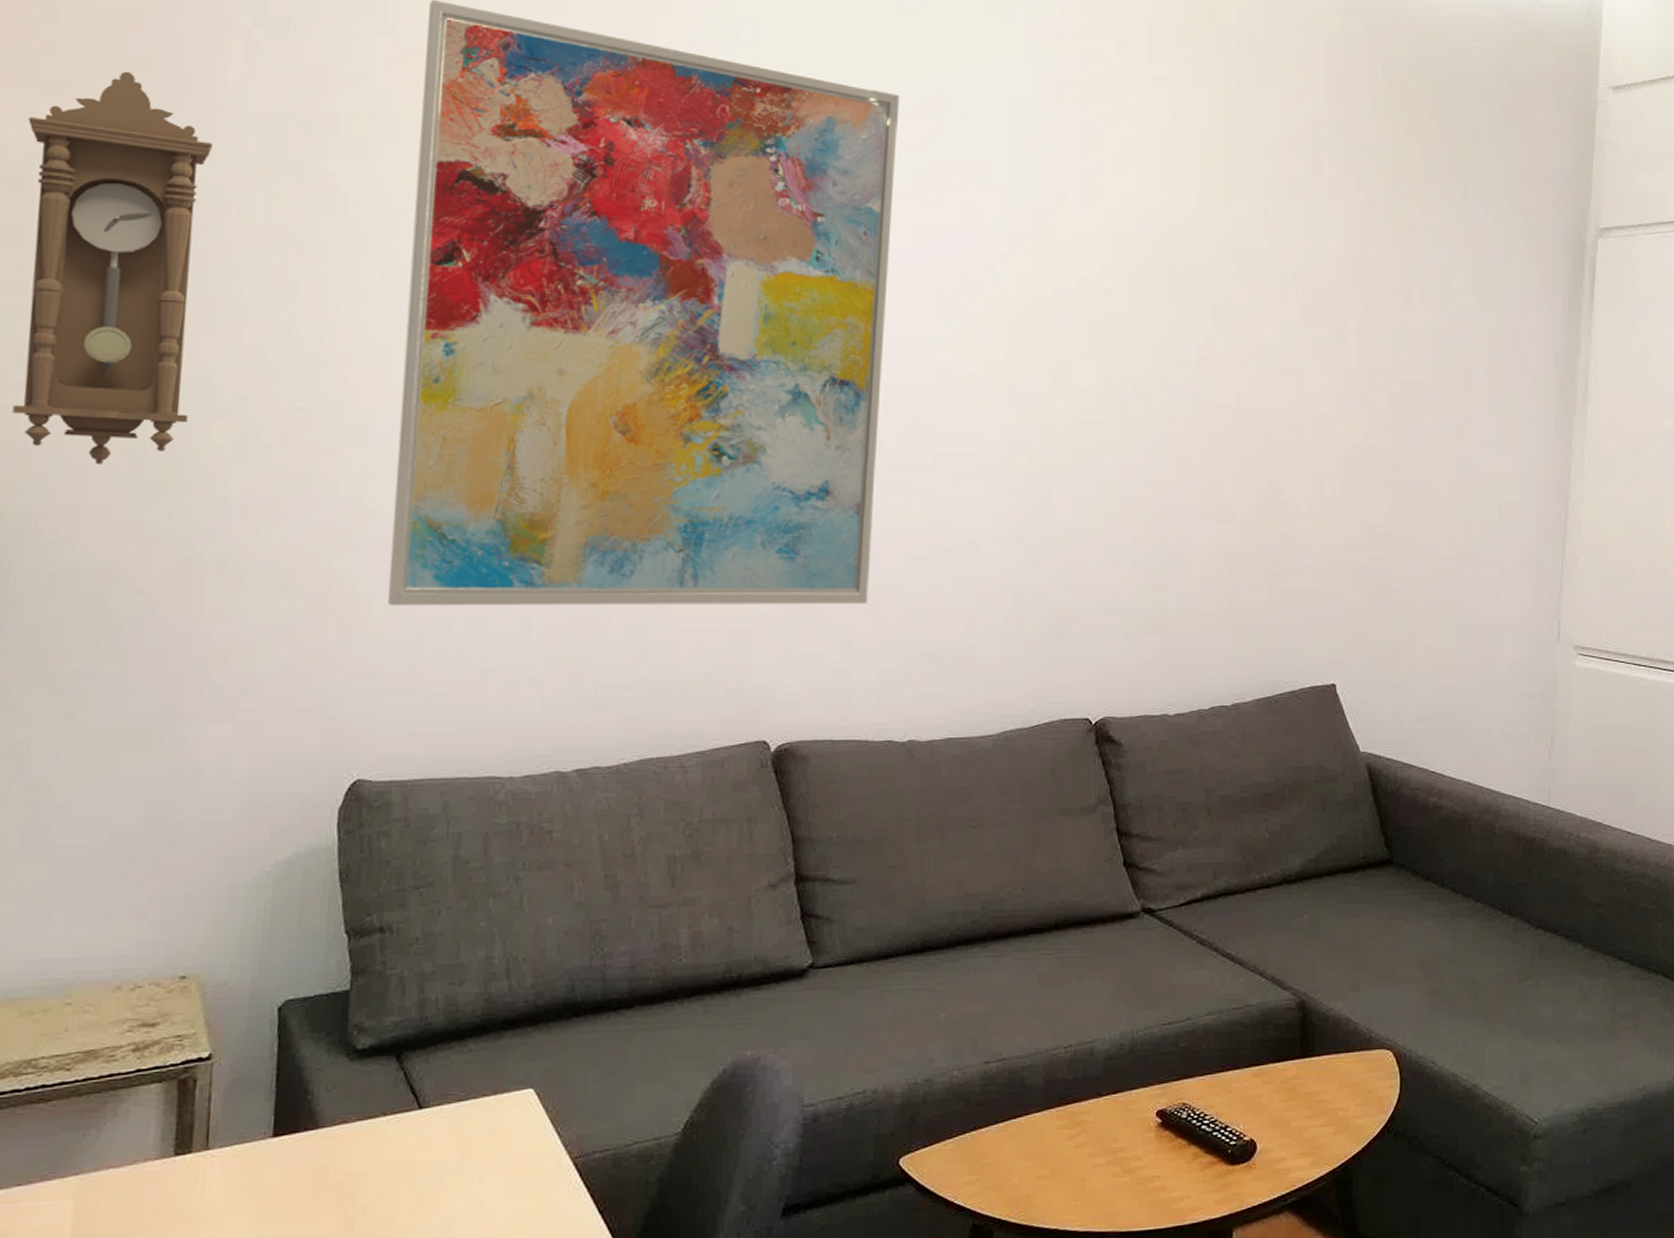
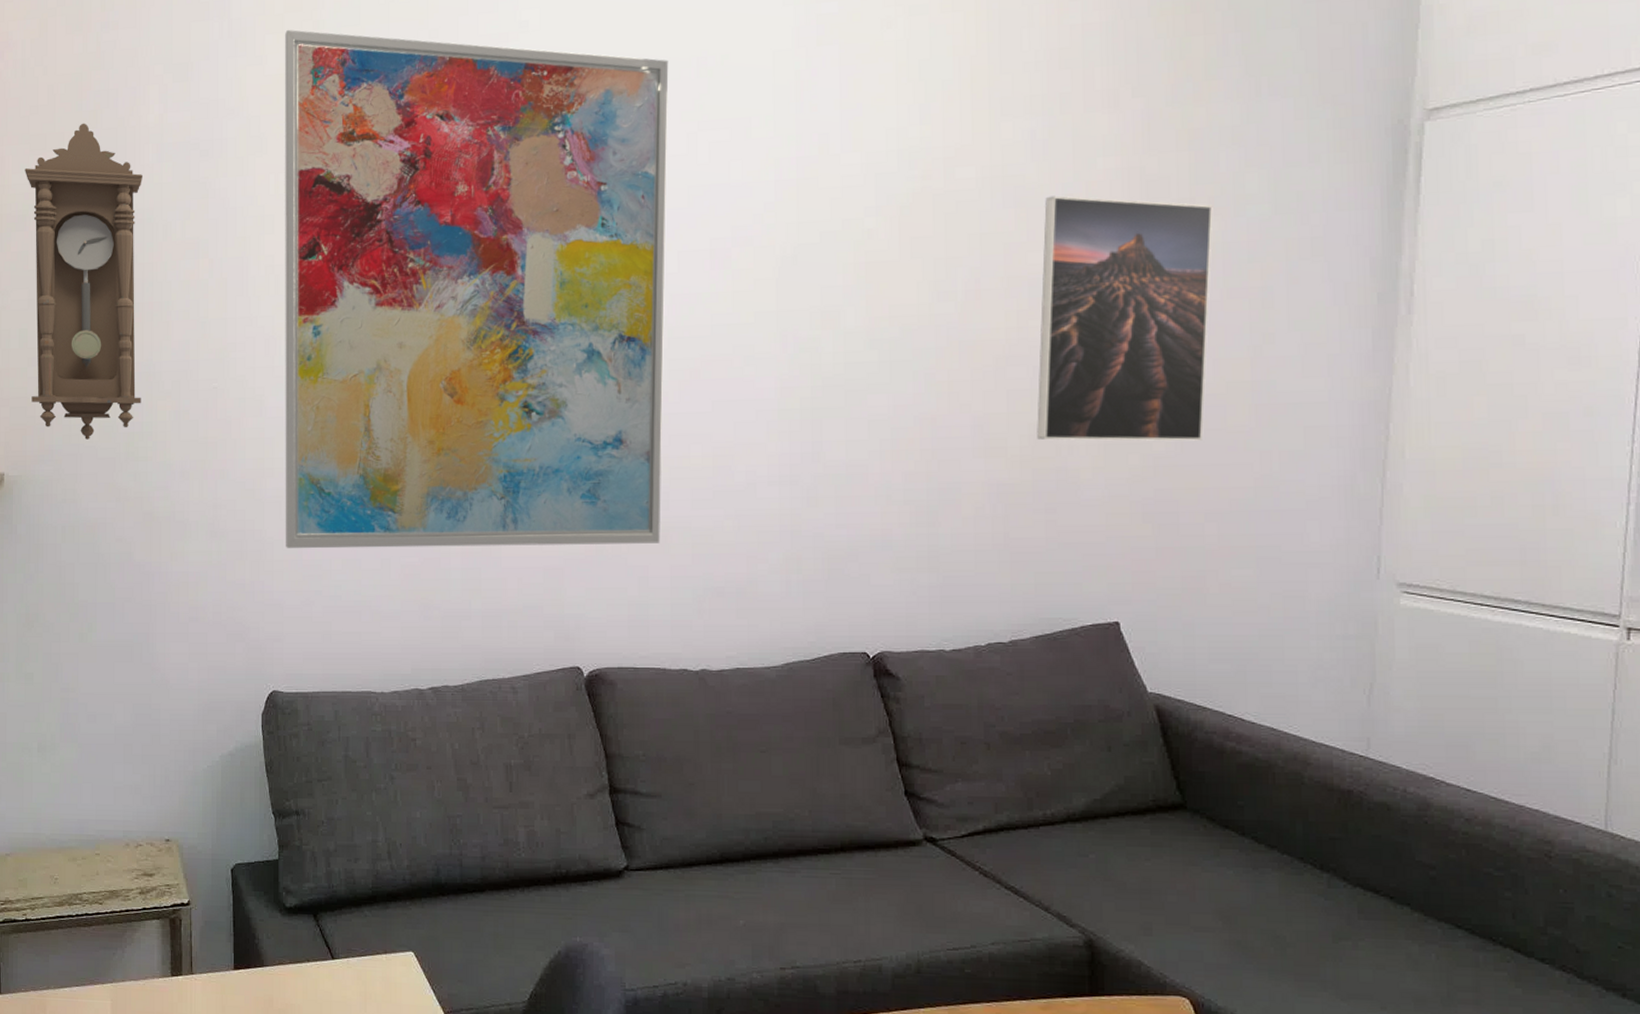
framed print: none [1263,273,1425,512] -> present [1037,195,1213,441]

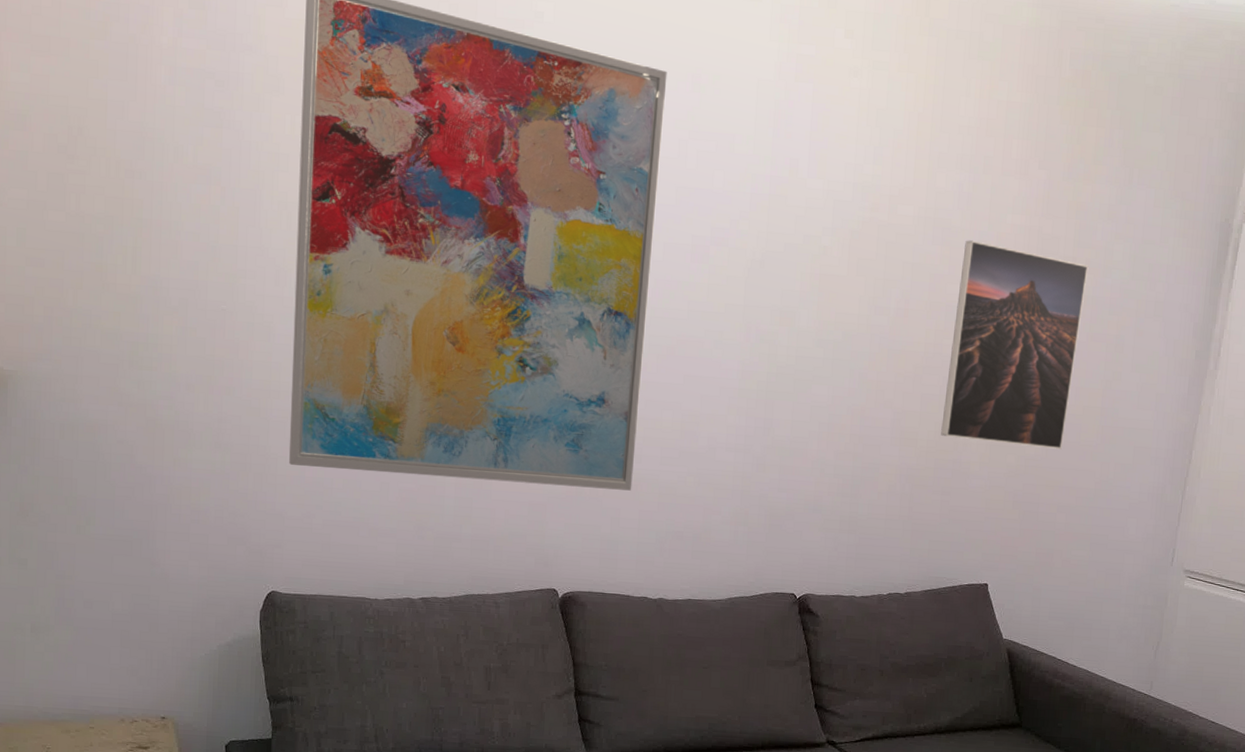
pendulum clock: present [25,123,142,440] -> none [25,32,154,344]

